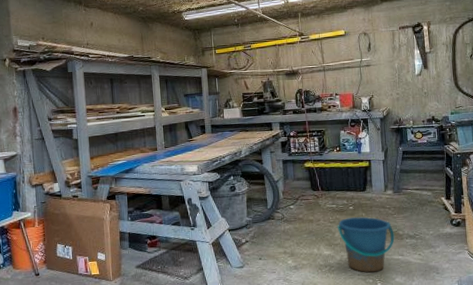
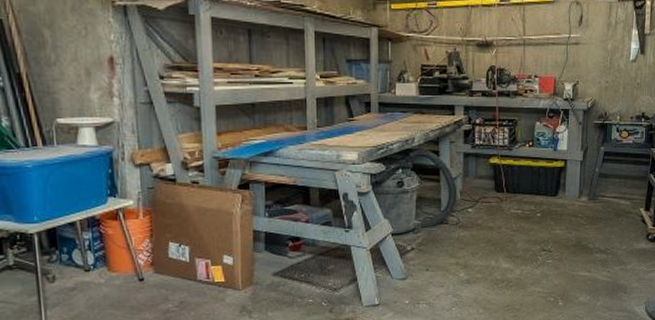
bucket: present [337,217,395,273] -> none [520,226,584,290]

